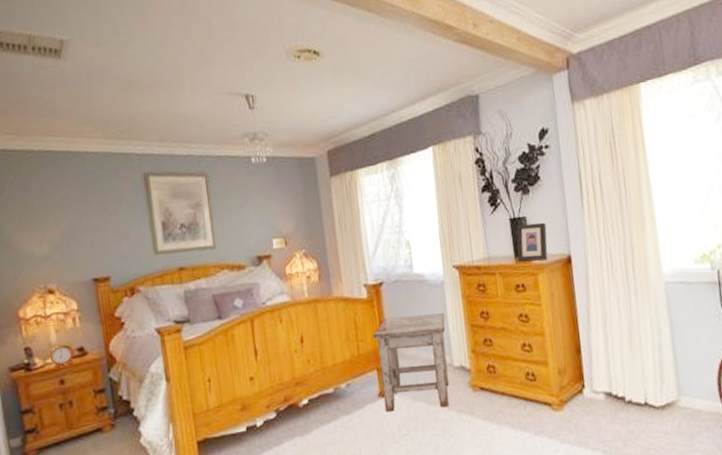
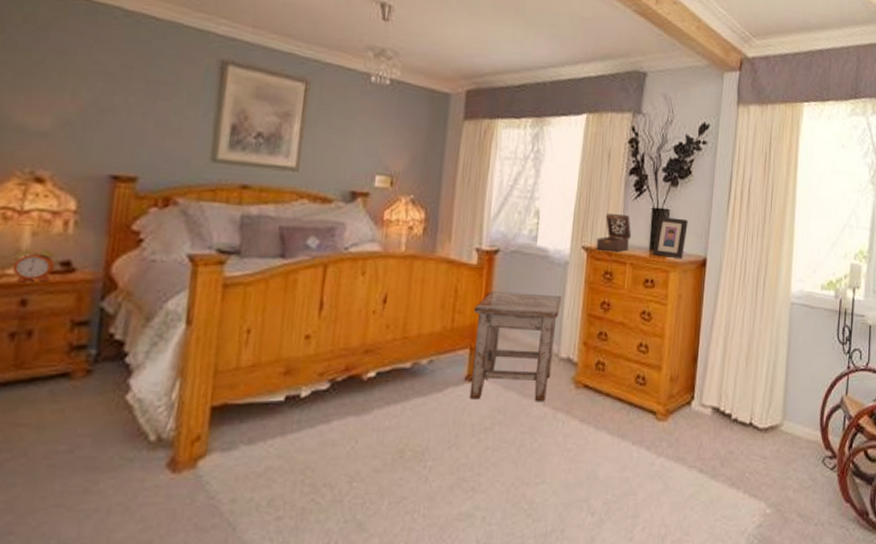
jewelry box: none [464,230,496,267] -> present [595,212,632,253]

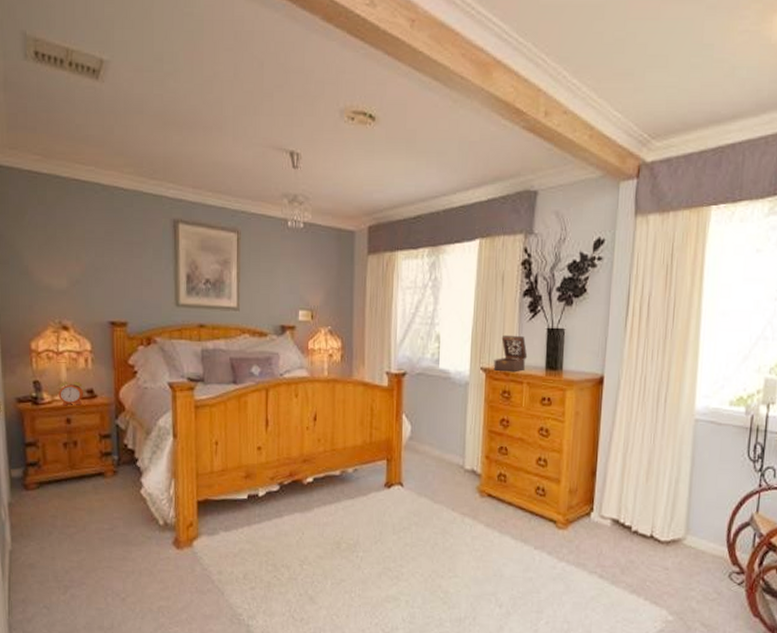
stool: present [469,291,562,402] -> none [387,410,464,508]
picture frame: present [652,217,688,258] -> none [548,336,584,377]

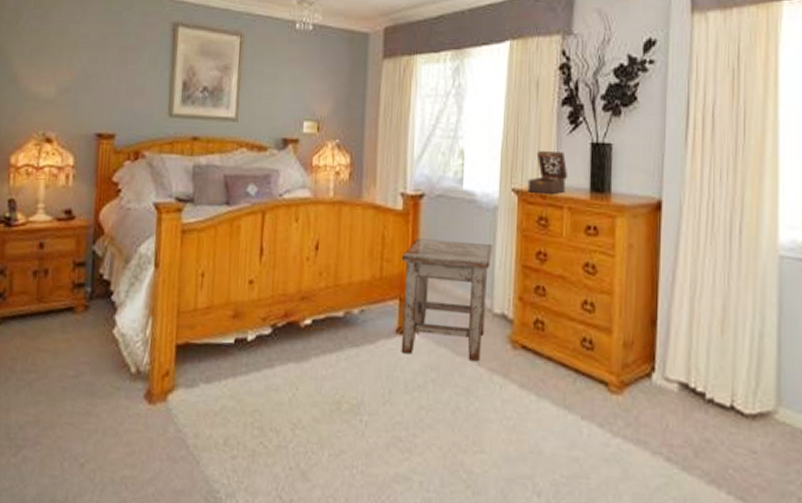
alarm clock: present [58,379,84,406] -> none [33,198,62,228]
stool: none [387,410,464,508] -> present [401,238,493,362]

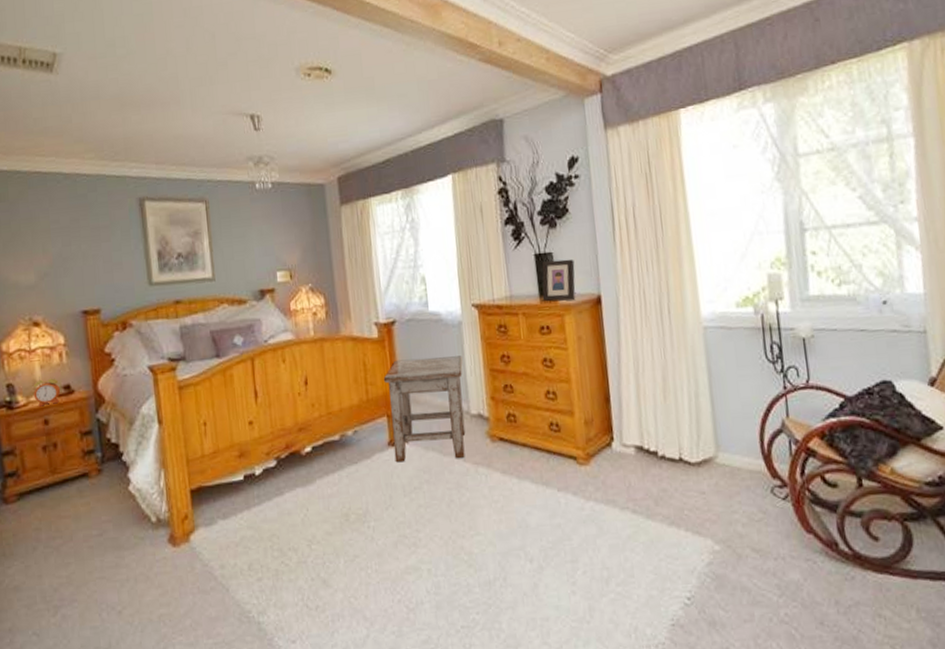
alarm clock: none [33,198,62,228] -> present [33,378,61,407]
jewelry box: present [527,150,568,195] -> none [484,266,519,306]
picture frame: none [593,152,636,201] -> present [542,259,576,301]

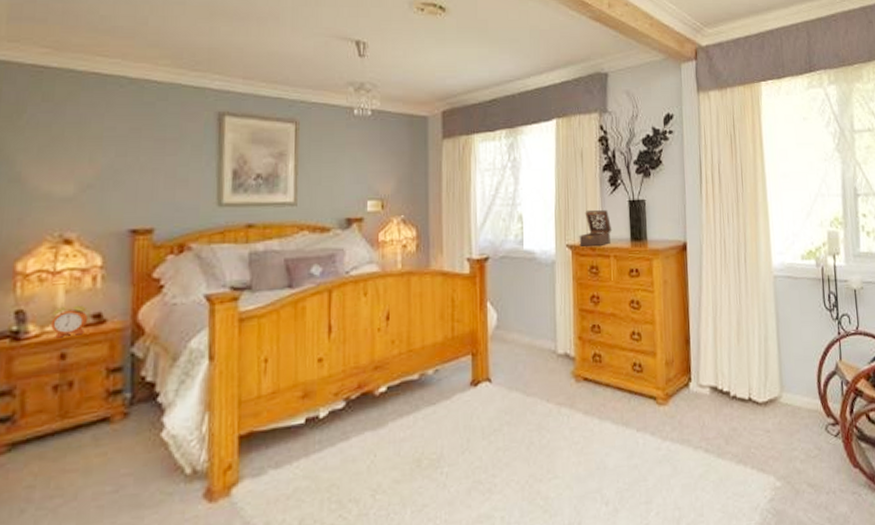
stool: present [383,356,466,463] -> none [471,295,553,404]
jewelry box: none [484,266,519,306] -> present [579,209,612,248]
picture frame: present [542,259,576,301] -> none [633,207,665,246]

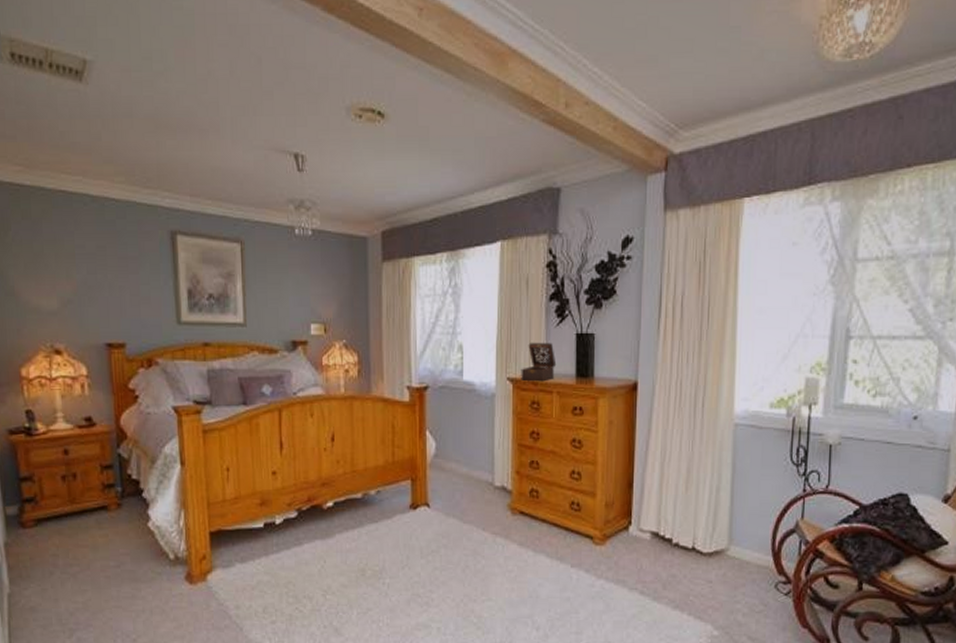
alarm clock: present [51,304,89,338] -> none [53,407,82,436]

